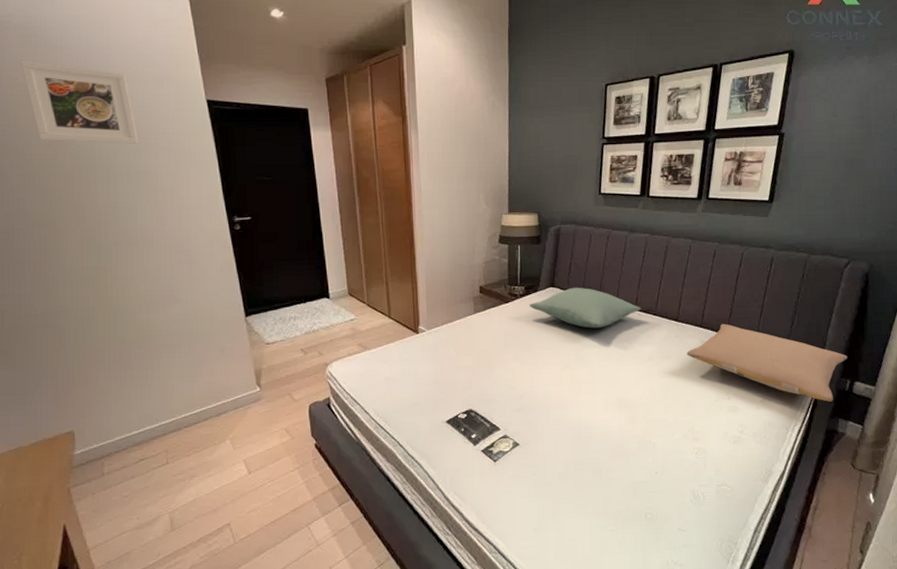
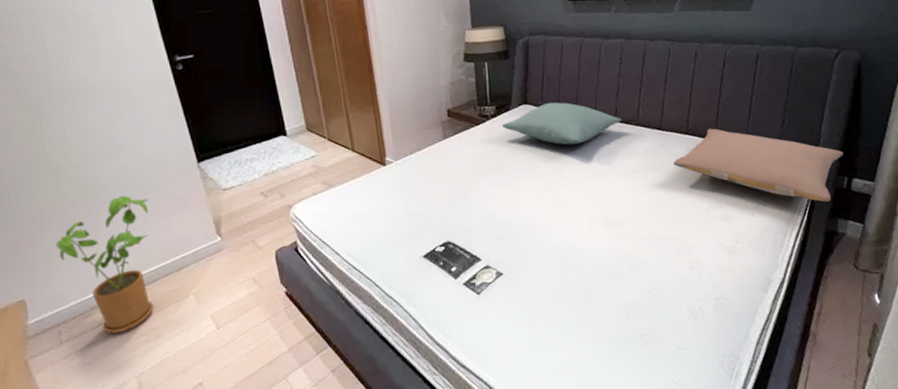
house plant: none [107,341,197,470] -> present [55,195,153,334]

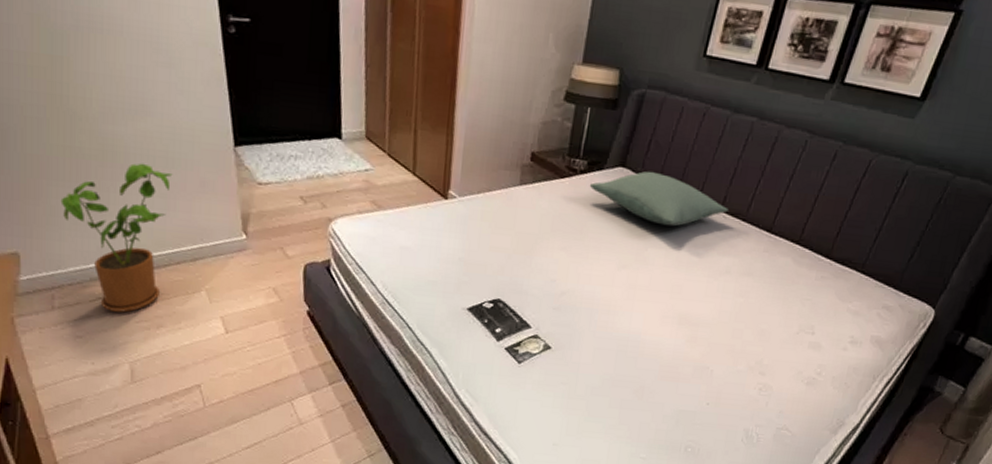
pillow: present [673,128,843,202] -> none [773,243,969,355]

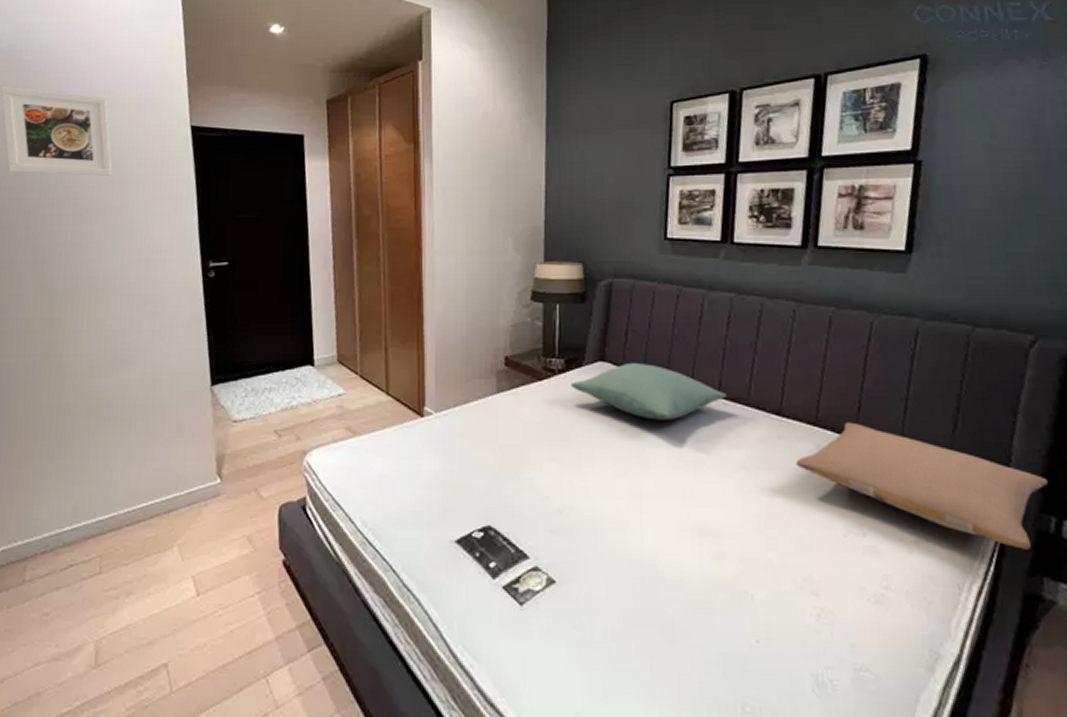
house plant: present [60,163,173,313] -> none [43,413,151,580]
pillow: none [773,243,969,355] -> present [796,422,1048,550]

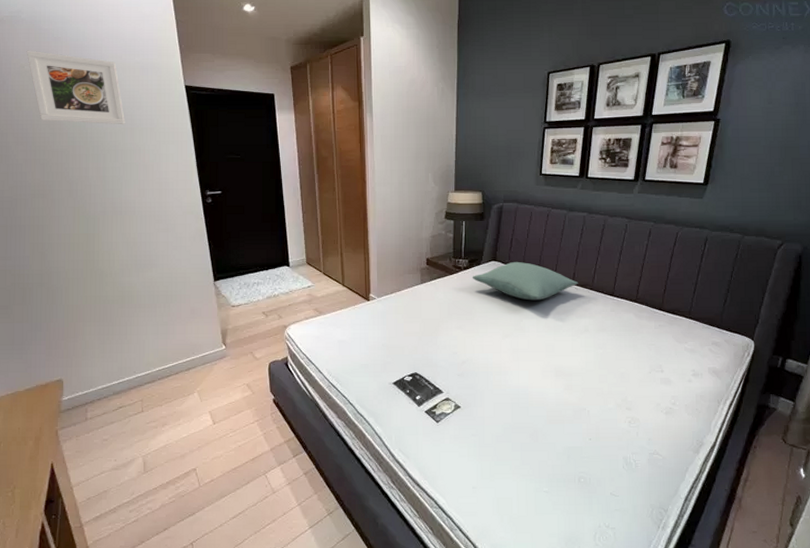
pillow: present [796,422,1048,550] -> none [622,299,780,378]

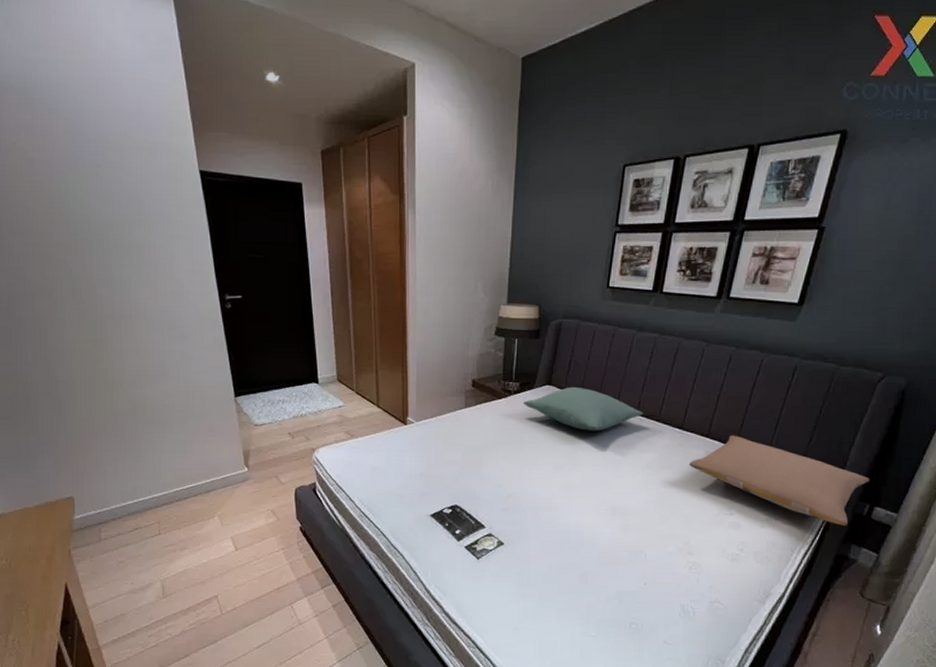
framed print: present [26,50,126,125] -> none [17,123,133,216]
pillow: none [622,299,780,378] -> present [689,435,869,526]

